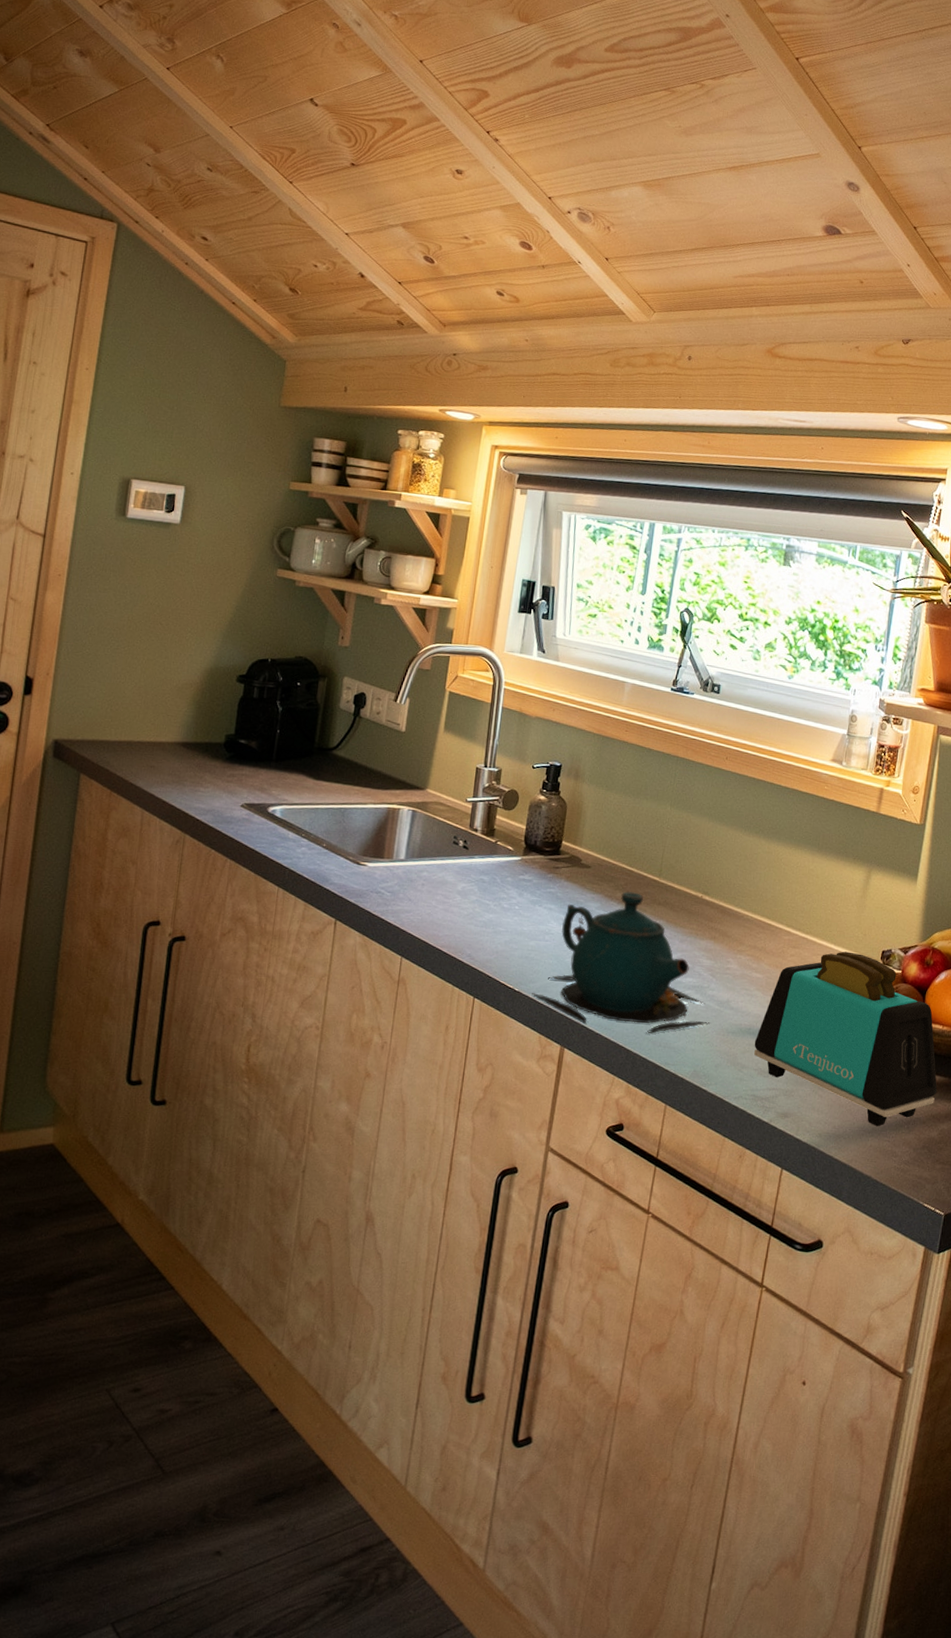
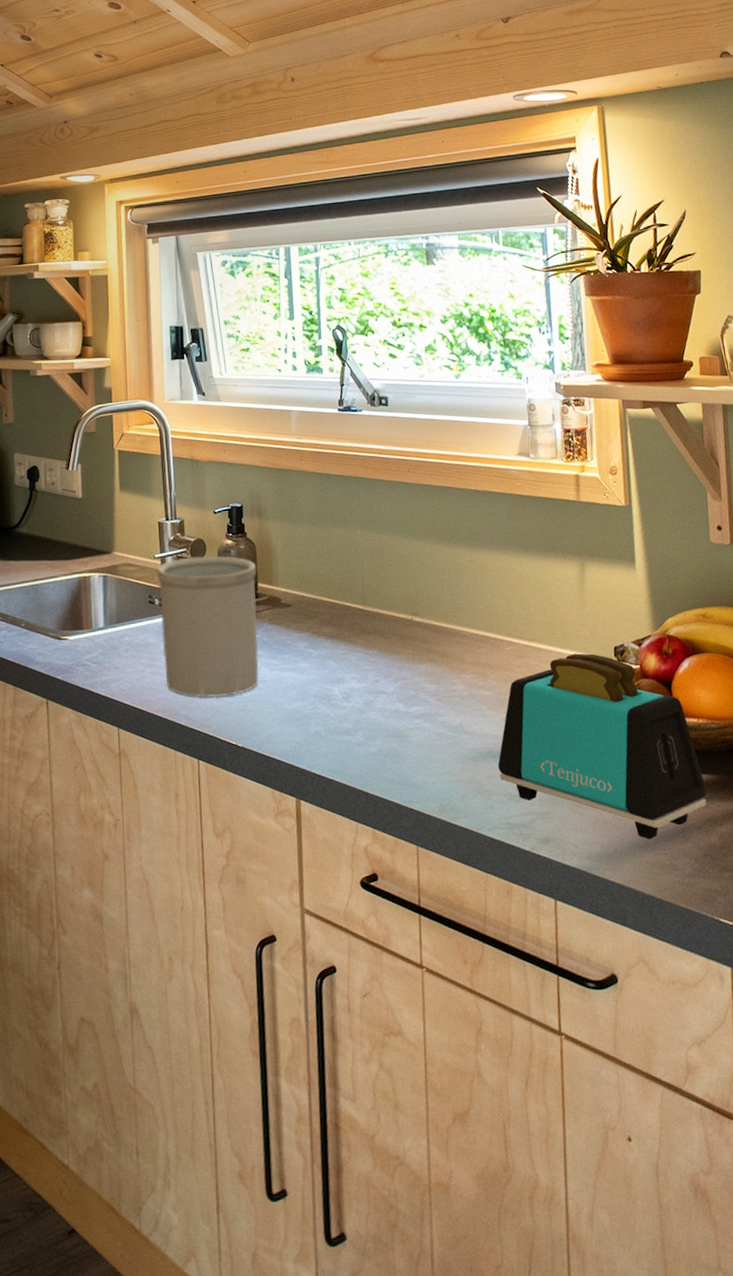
utensil holder: none [456,805,564,943] -> present [156,556,259,698]
teapot: present [532,891,710,1034] -> none [256,625,447,773]

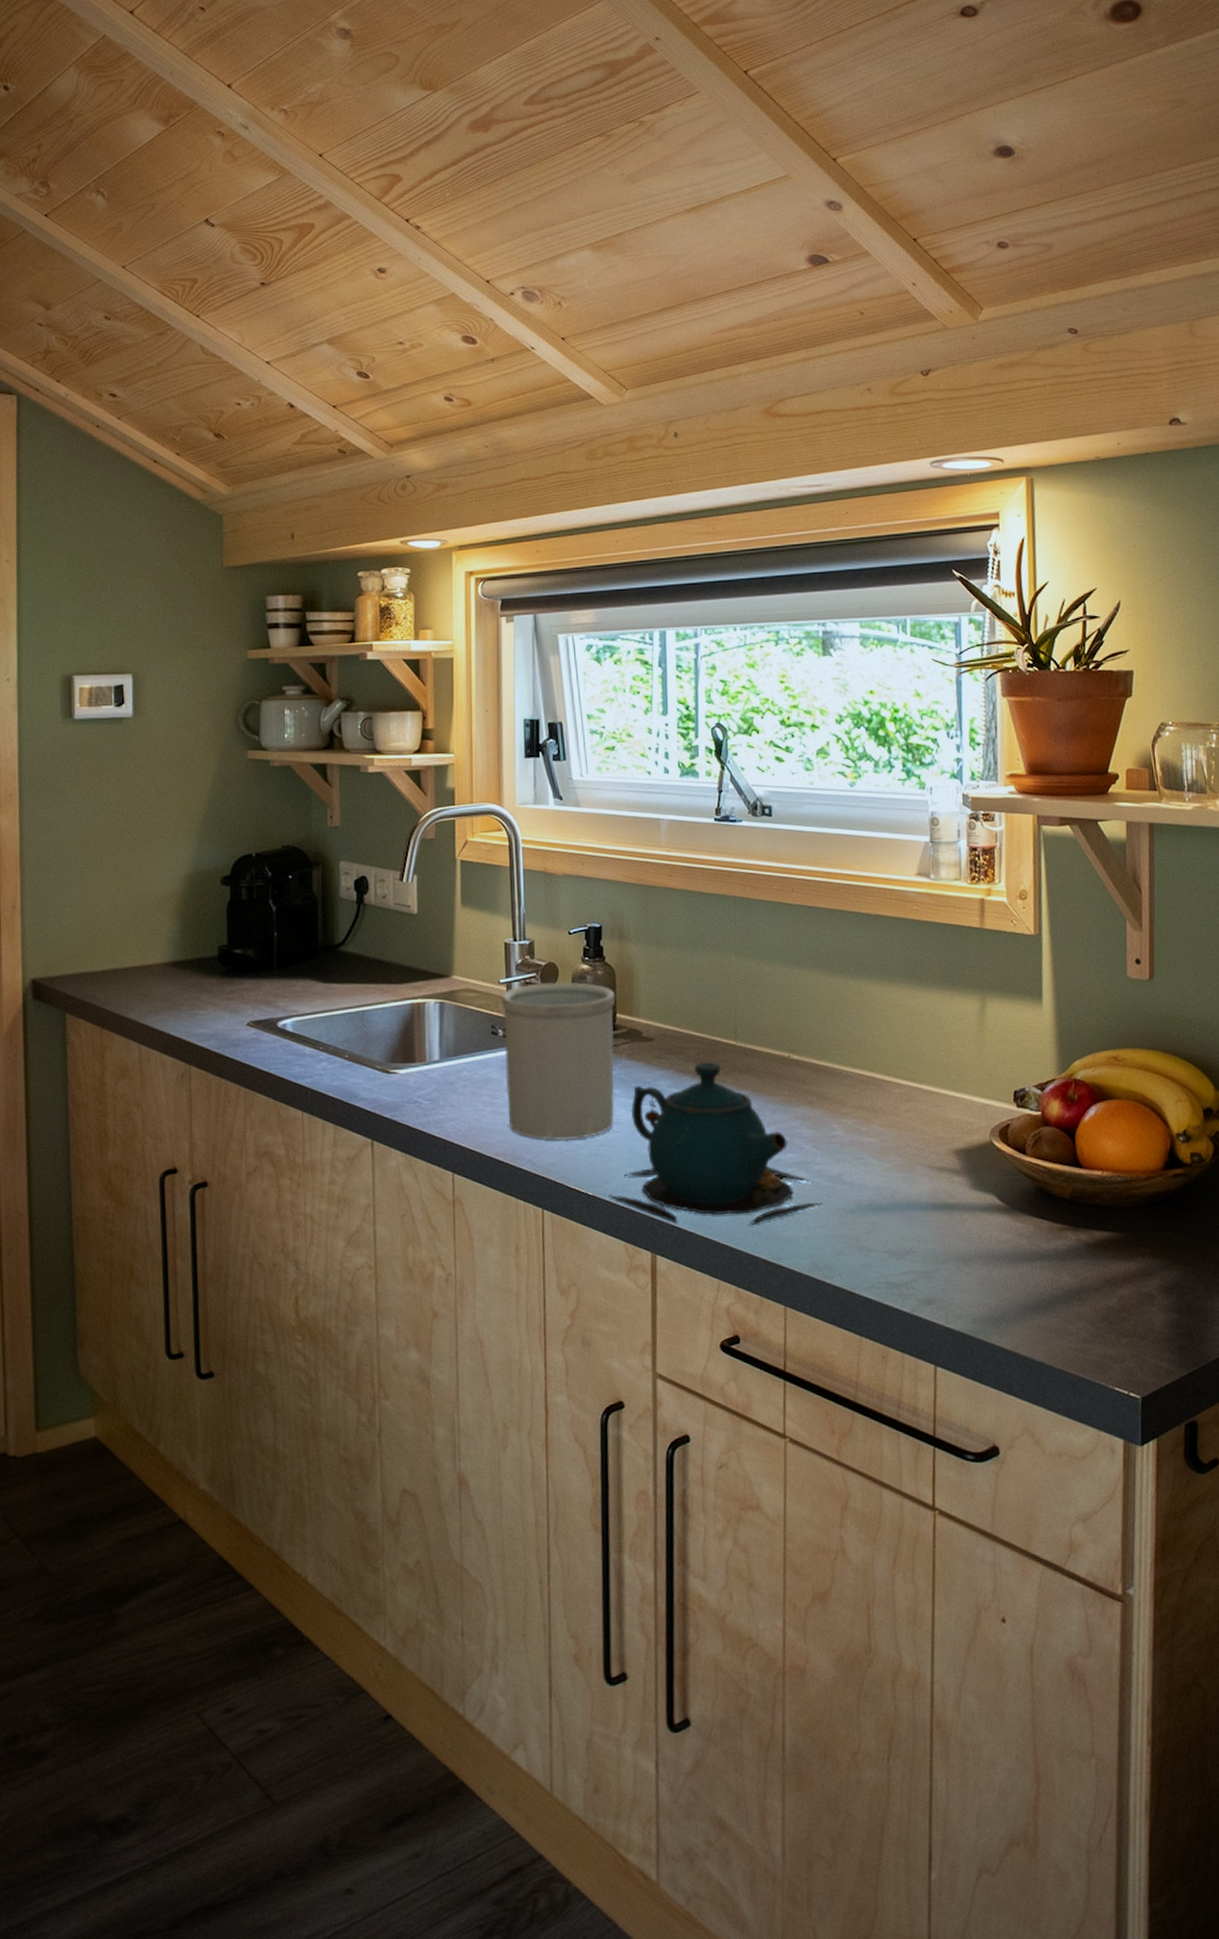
teapot: none [256,625,447,773] -> present [608,1062,822,1226]
toaster: present [498,653,707,840] -> none [878,1097,1108,1302]

